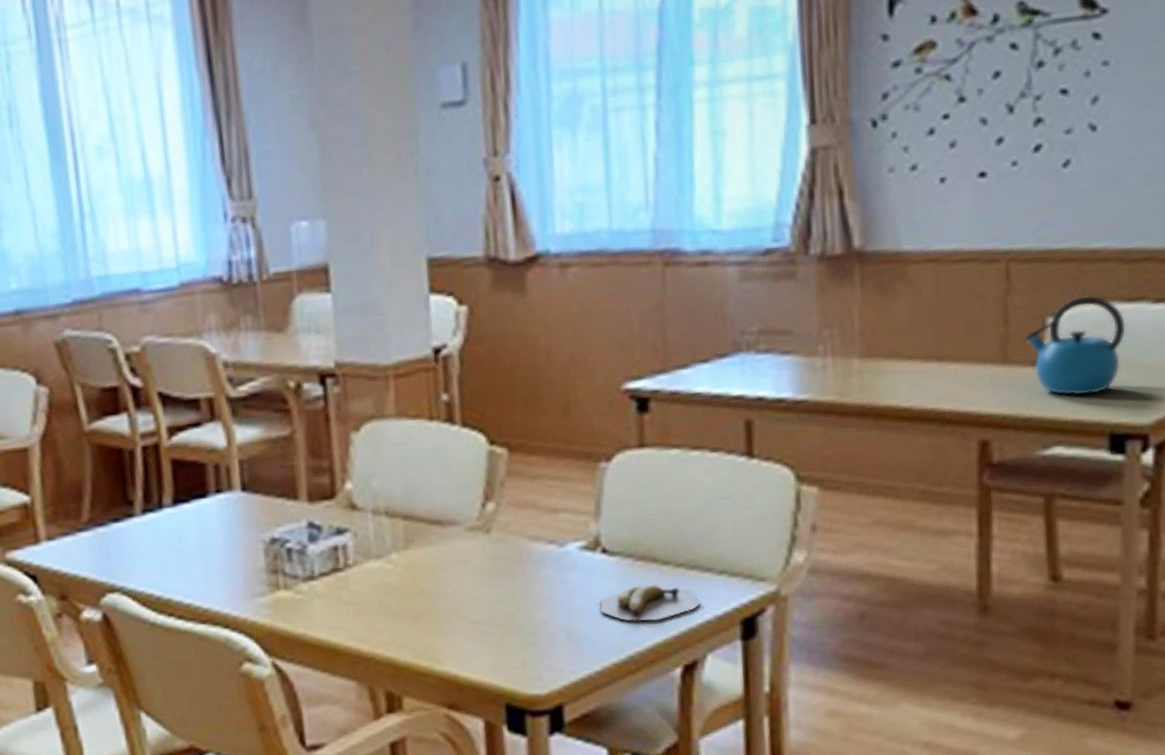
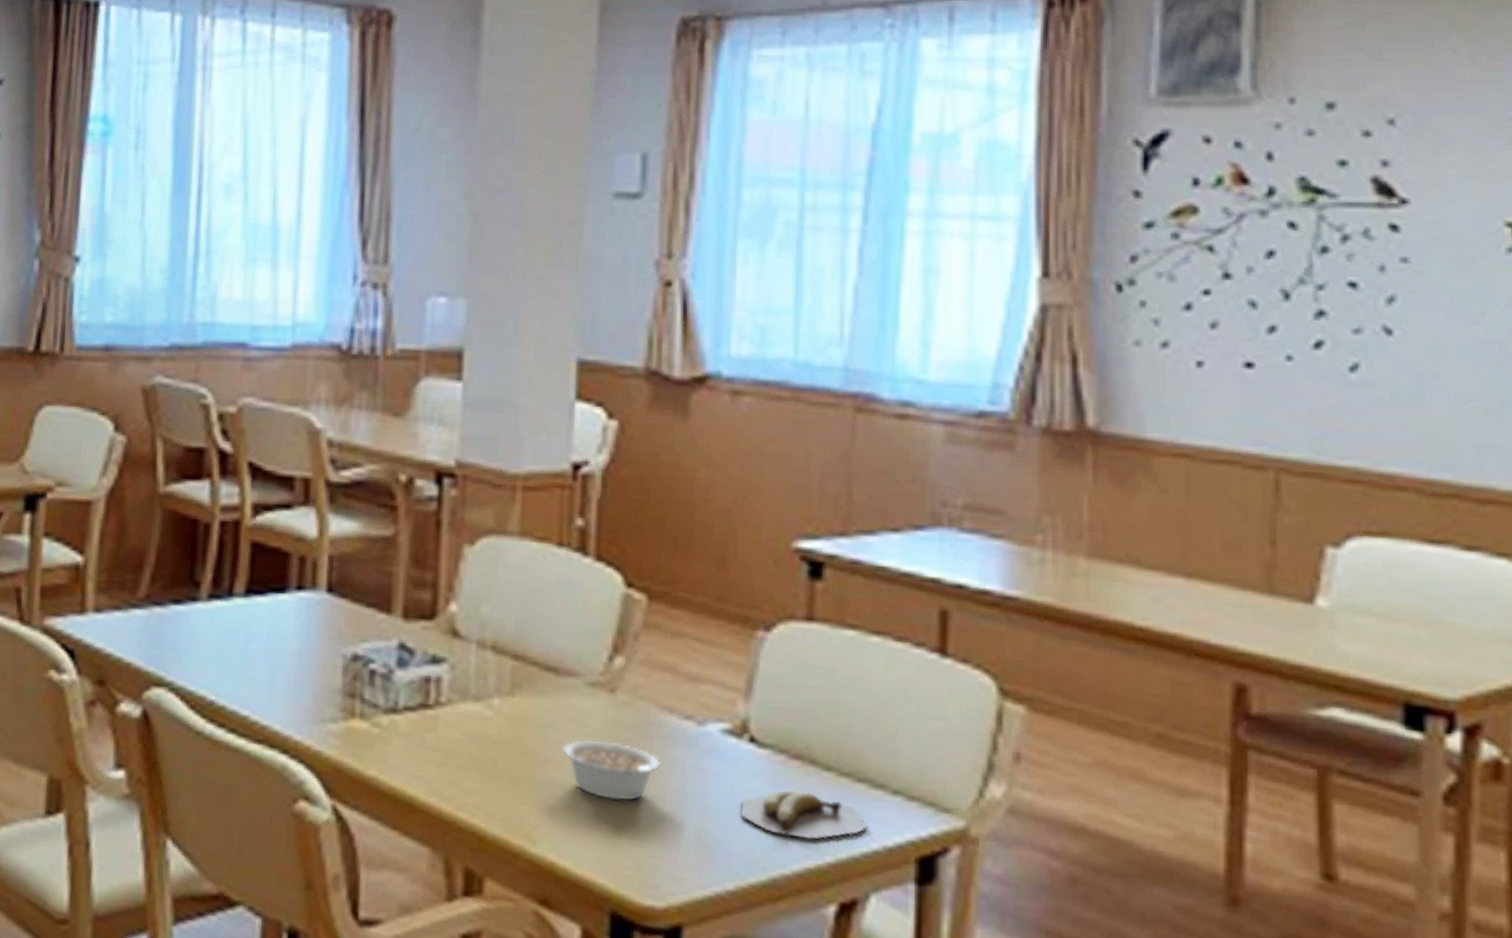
legume: none [452,571,534,619] -> present [562,739,662,802]
kettle: present [1024,295,1126,396] -> none [1296,527,1427,650]

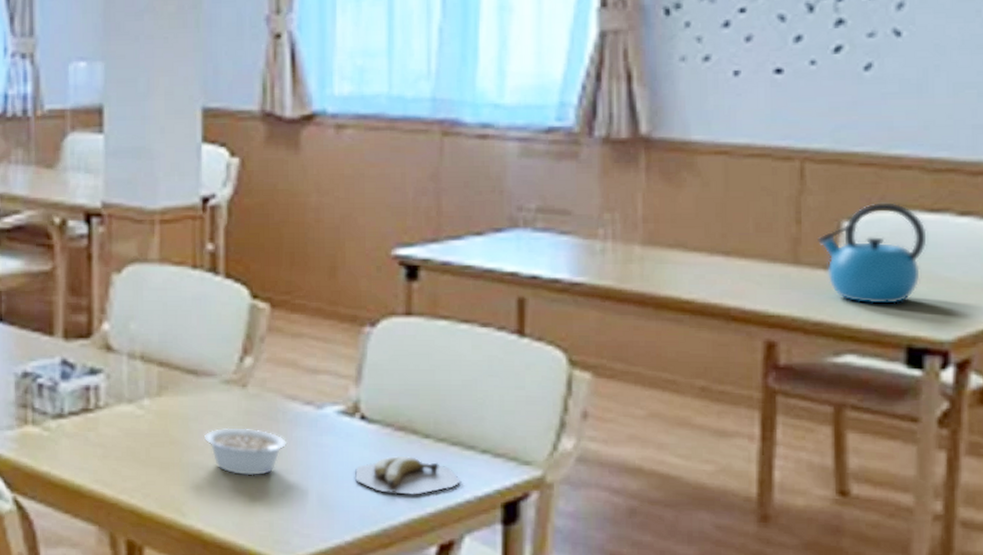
kettle: none [1296,527,1427,650] -> present [818,202,927,304]

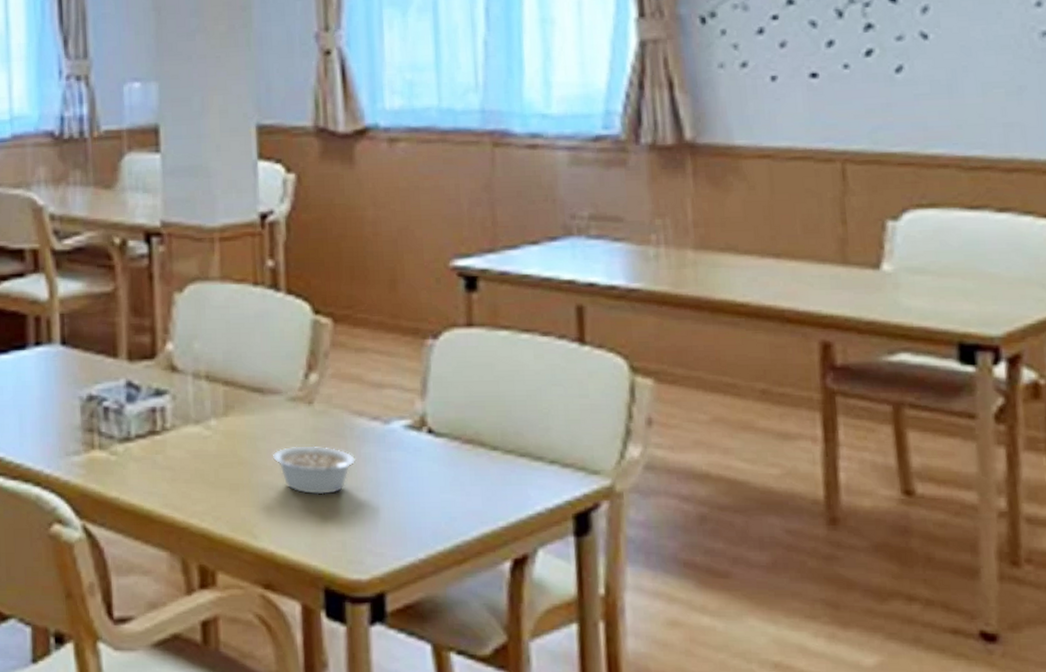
banana: present [355,455,460,495] -> none [425,468,531,509]
kettle: present [818,202,927,304] -> none [864,201,970,302]

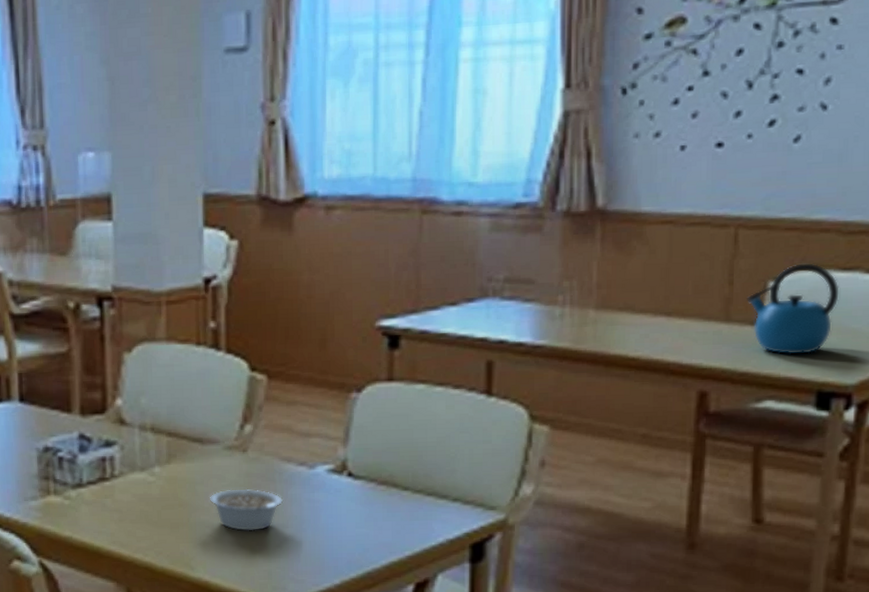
kettle: none [864,201,970,302] -> present [747,263,839,355]

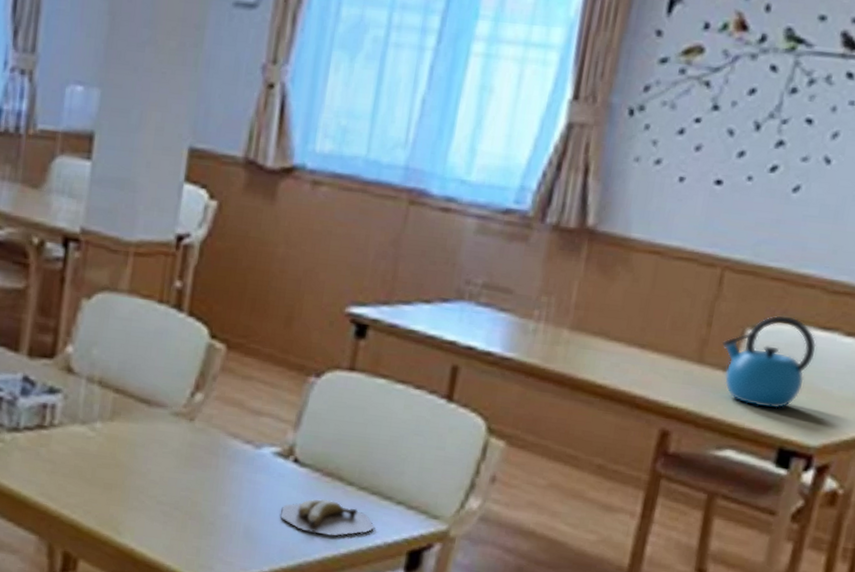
legume: present [209,488,284,531] -> none [147,456,224,505]
banana: none [343,506,435,541] -> present [281,498,374,536]

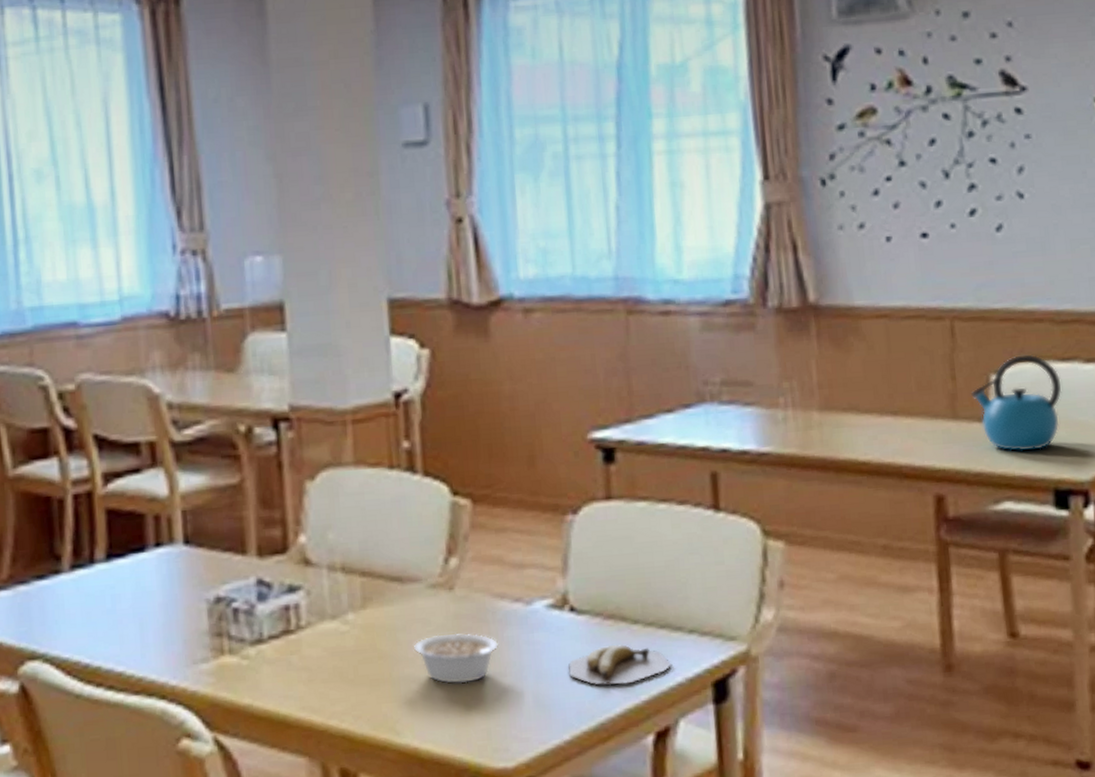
legume: none [147,456,224,505] -> present [413,632,500,684]

